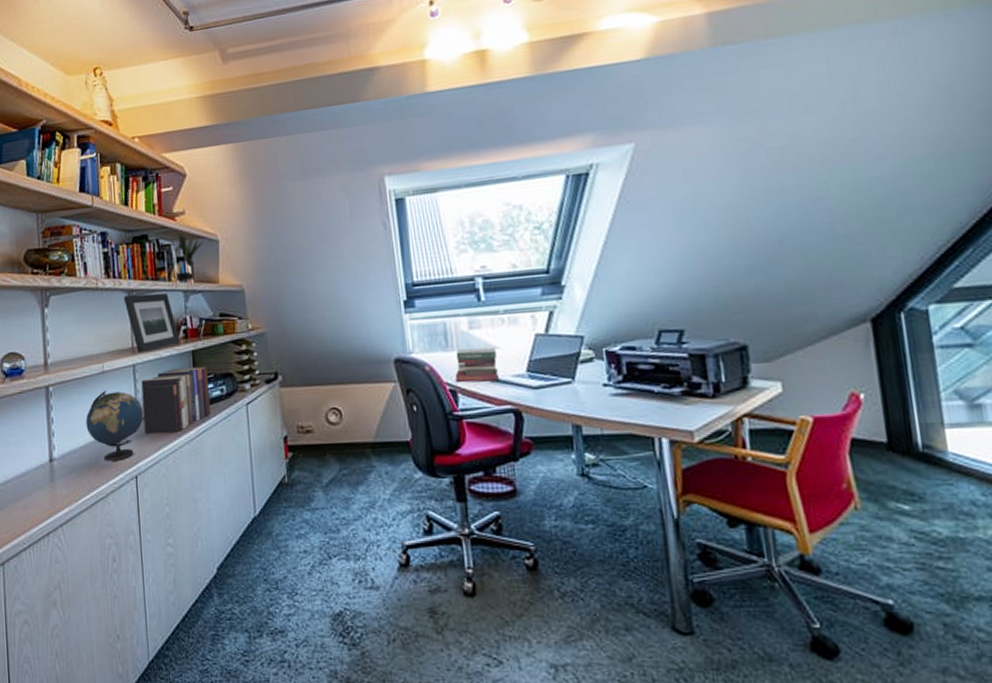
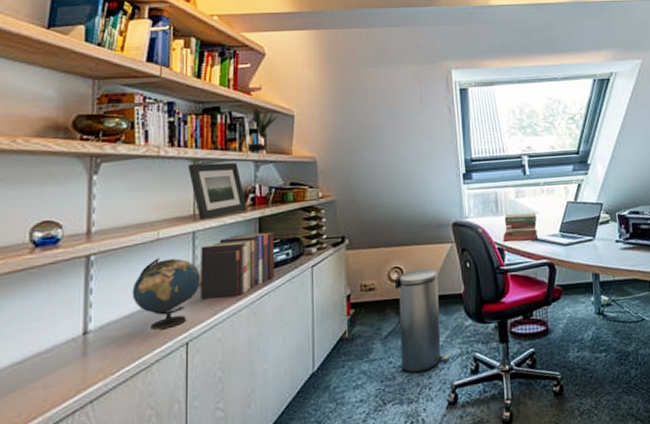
pedal bin: none [332,410,398,528] -> present [394,268,450,374]

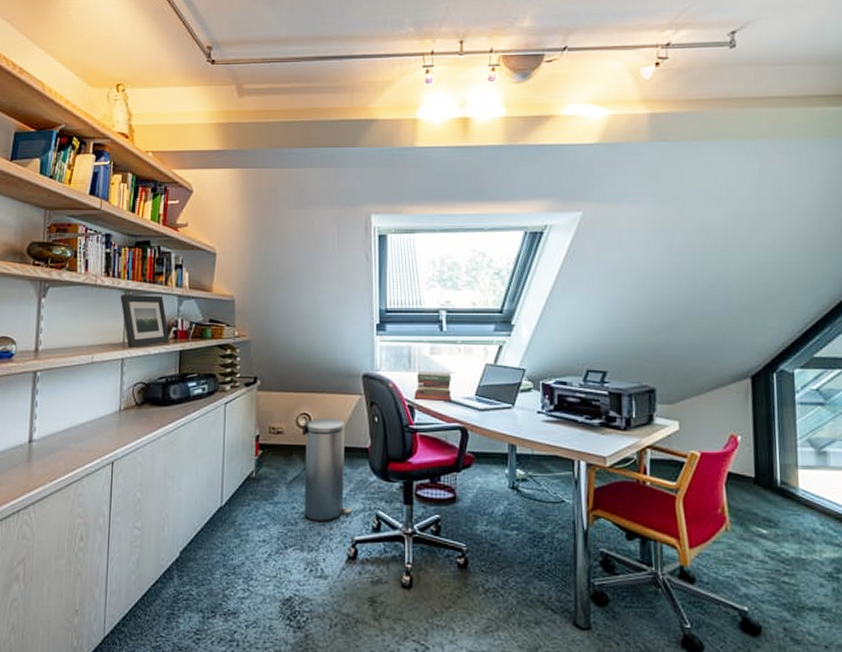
globe: present [132,257,201,331] -> none [69,379,127,447]
books: present [201,231,274,301] -> none [126,365,192,425]
potted plant: present [242,107,278,153] -> none [169,243,201,287]

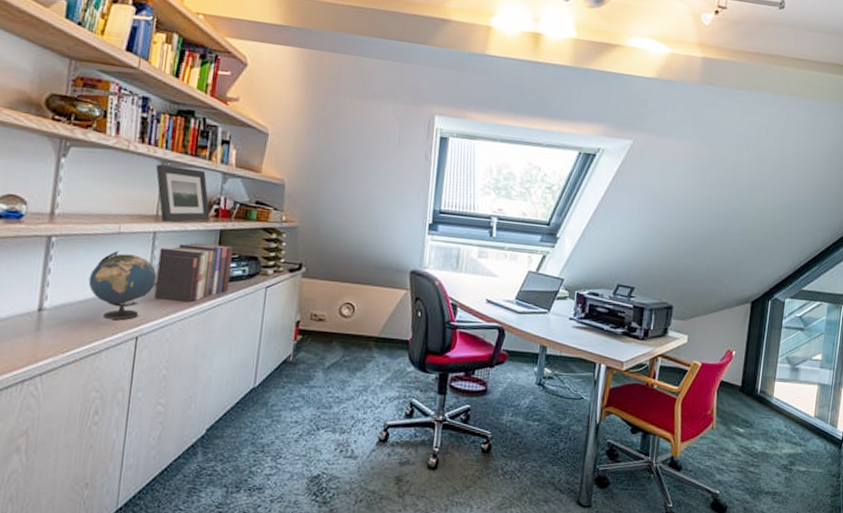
globe: none [69,379,127,447] -> present [88,250,157,321]
books: none [126,365,192,425] -> present [154,242,233,303]
pedal bin: present [301,417,352,523] -> none [339,308,388,408]
books: present [414,370,451,401] -> none [458,271,495,302]

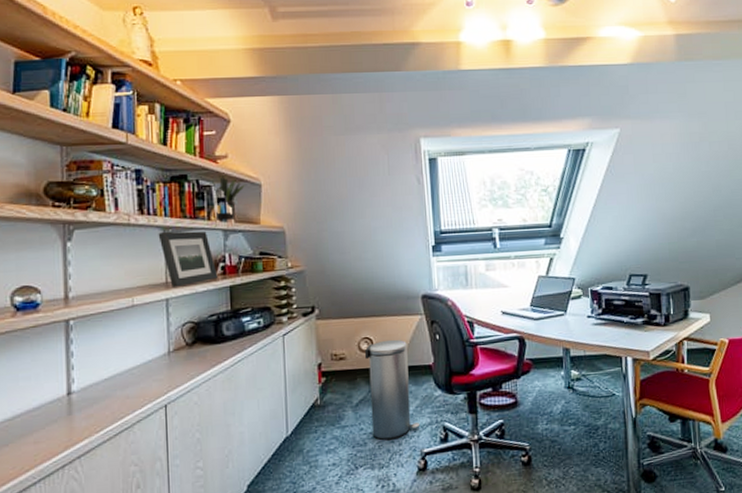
globe: present [88,250,157,321] -> none [111,323,176,393]
books: present [154,242,233,303] -> none [174,300,246,366]
potted plant: none [215,117,252,165] -> present [209,175,245,222]
pedal bin: none [339,308,388,408] -> present [364,339,419,441]

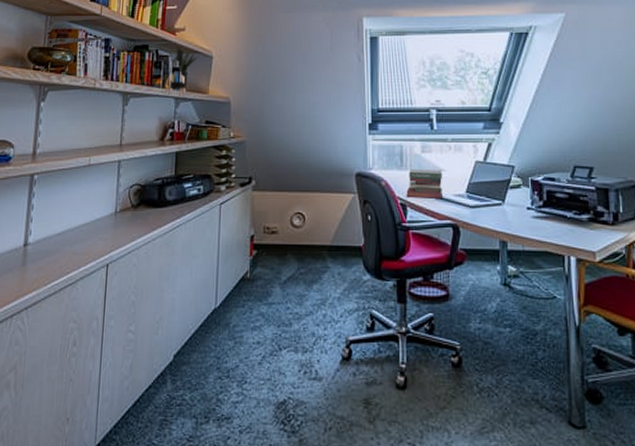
picture frame: present [158,231,218,287] -> none [118,96,166,150]
pedal bin: present [364,339,419,441] -> none [296,216,346,323]
books: none [472,286,508,315] -> present [406,168,442,198]

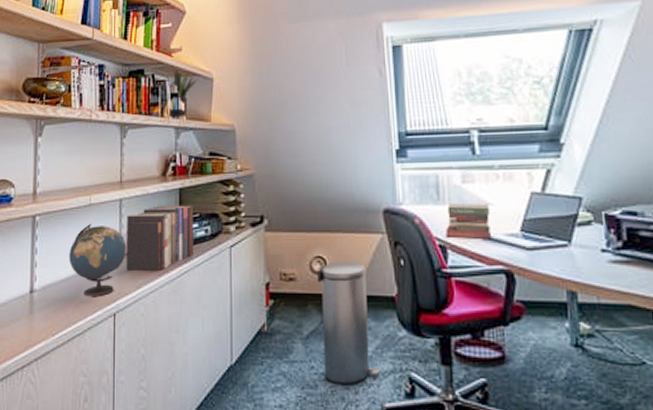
globe: none [65,182,123,250] -> present [69,223,126,297]
books: none [121,167,188,226] -> present [126,205,193,272]
pedal bin: none [296,216,346,323] -> present [316,261,380,386]

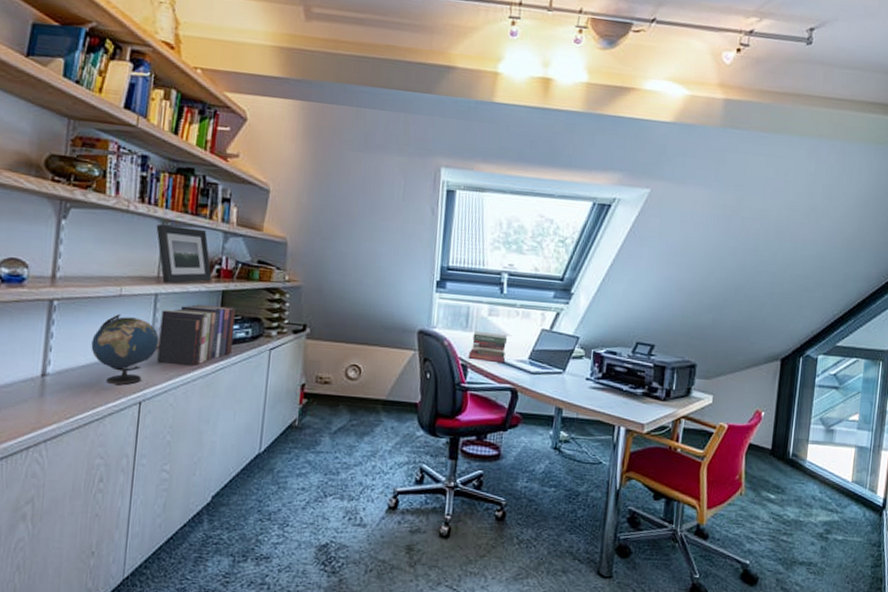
picture frame: none [115,128,168,187] -> present [156,224,212,284]
potted plant: present [164,69,197,118] -> none [216,175,253,224]
pedal bin: present [316,261,380,386] -> none [347,370,396,474]

